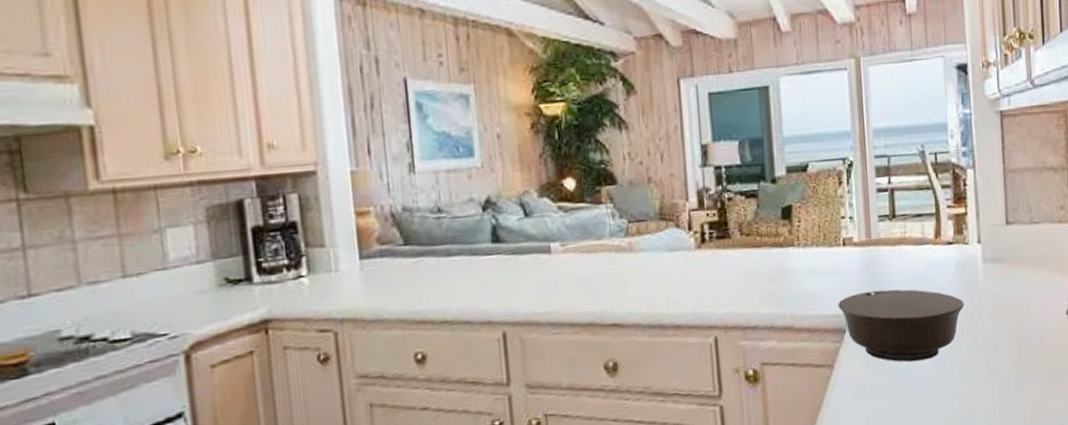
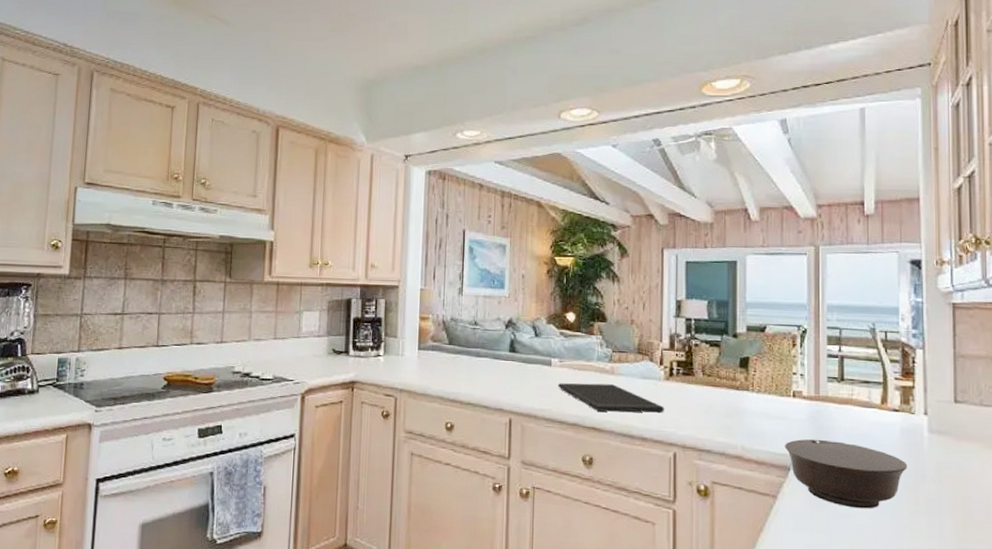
cutting board: none [561,264,699,302] -> present [557,383,664,413]

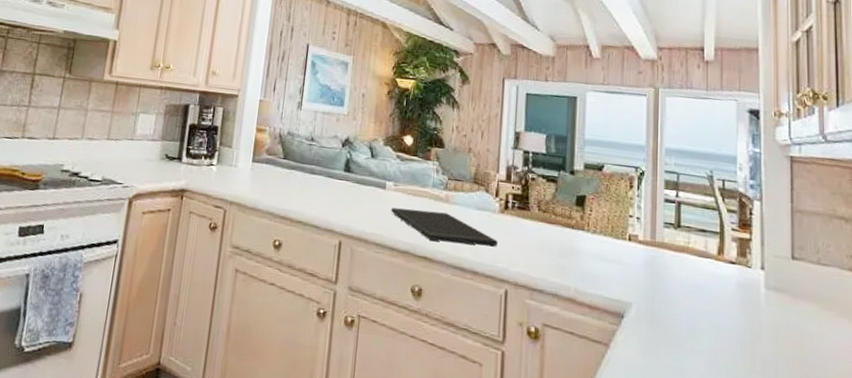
bowl: present [785,439,908,509] -> none [619,285,744,366]

